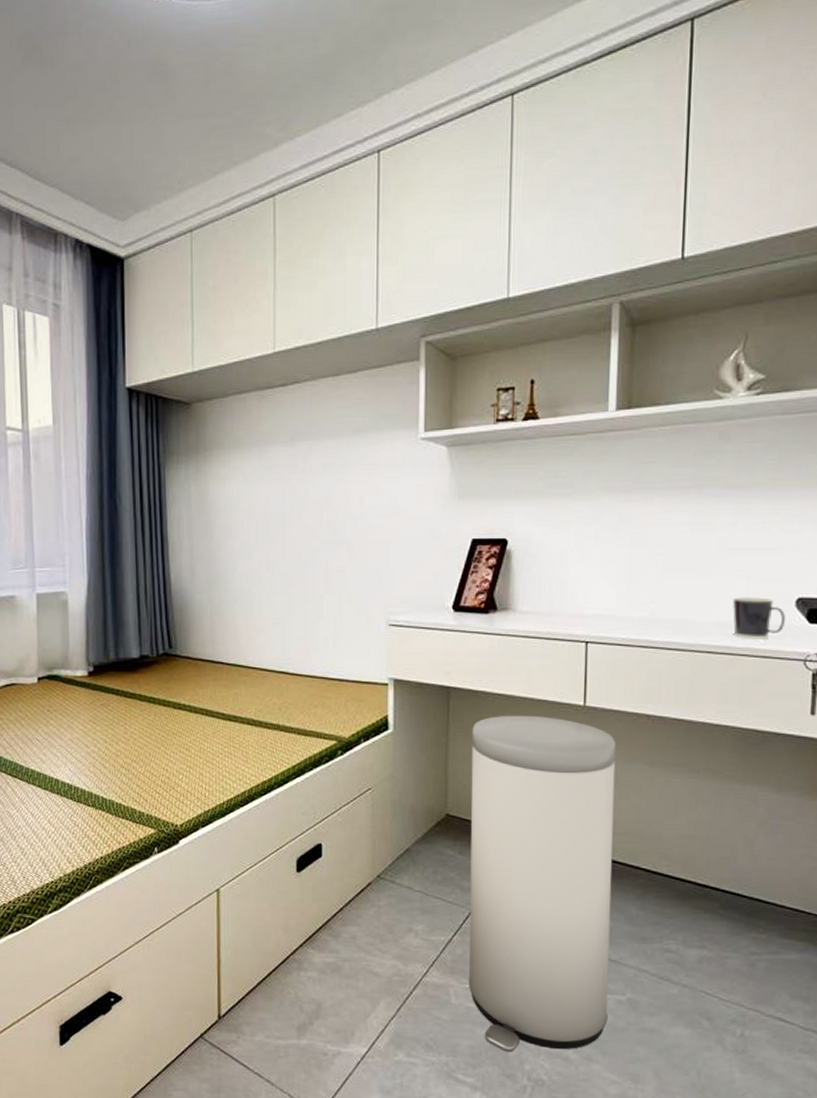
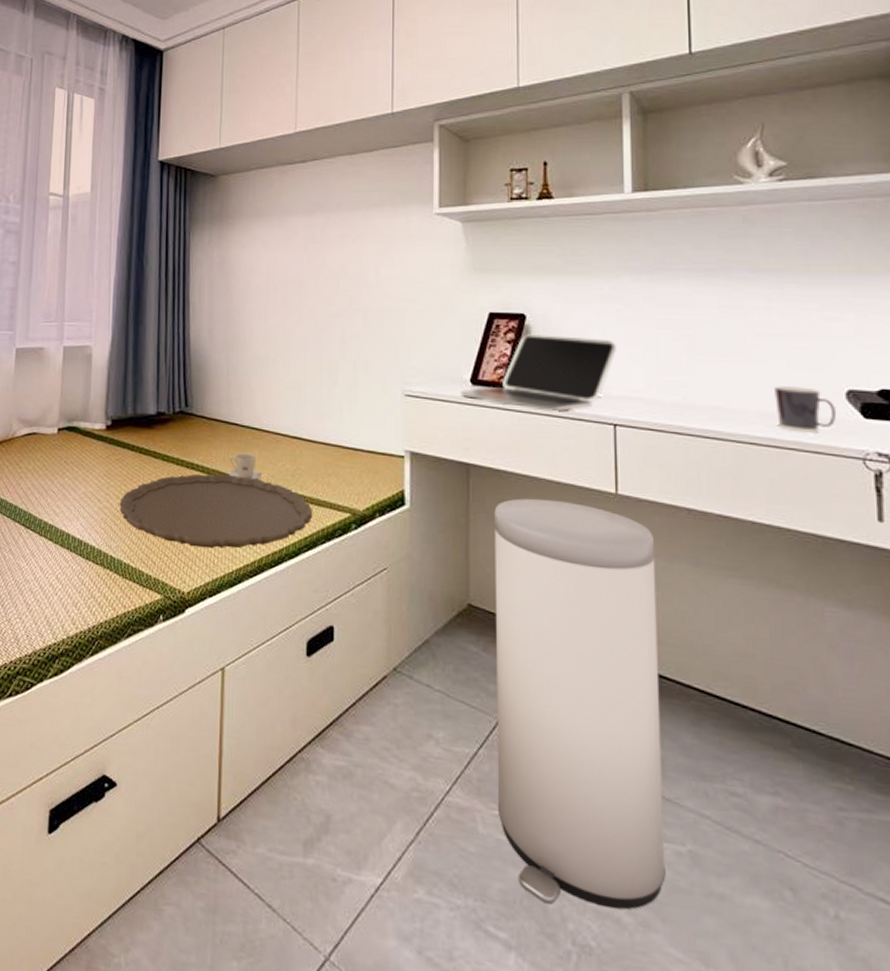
tray: none [107,712,300,783] -> present [119,473,313,549]
teacup: none [215,691,250,715] -> present [228,453,263,480]
laptop: none [442,559,593,633] -> present [460,334,618,412]

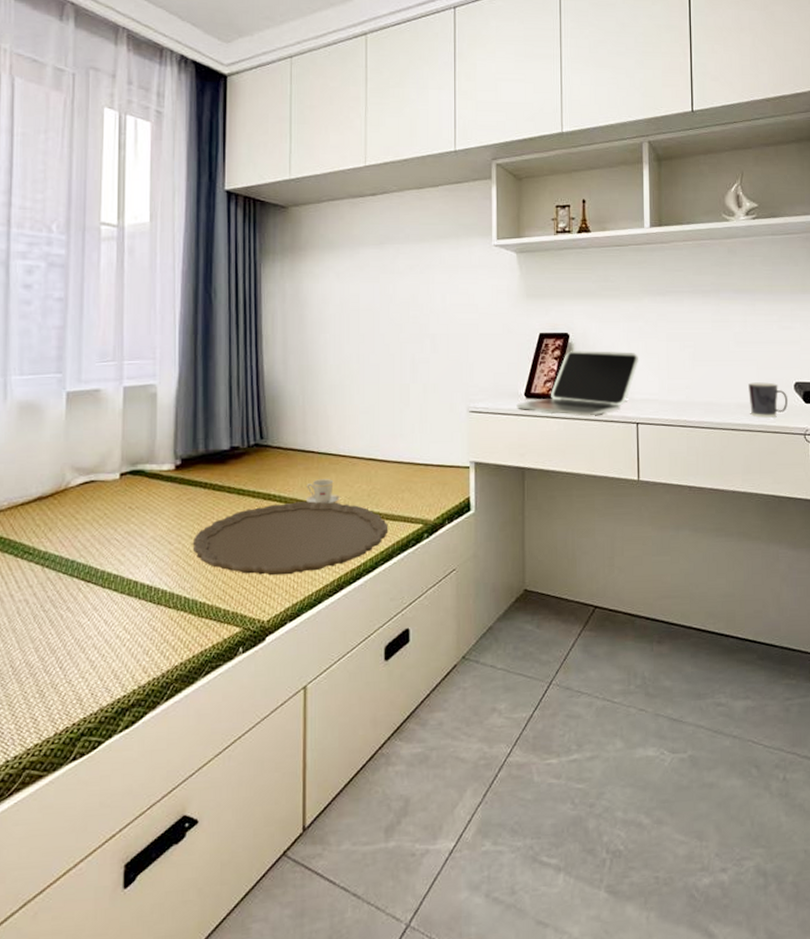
pedal bin: present [494,498,666,910] -> none [545,491,673,826]

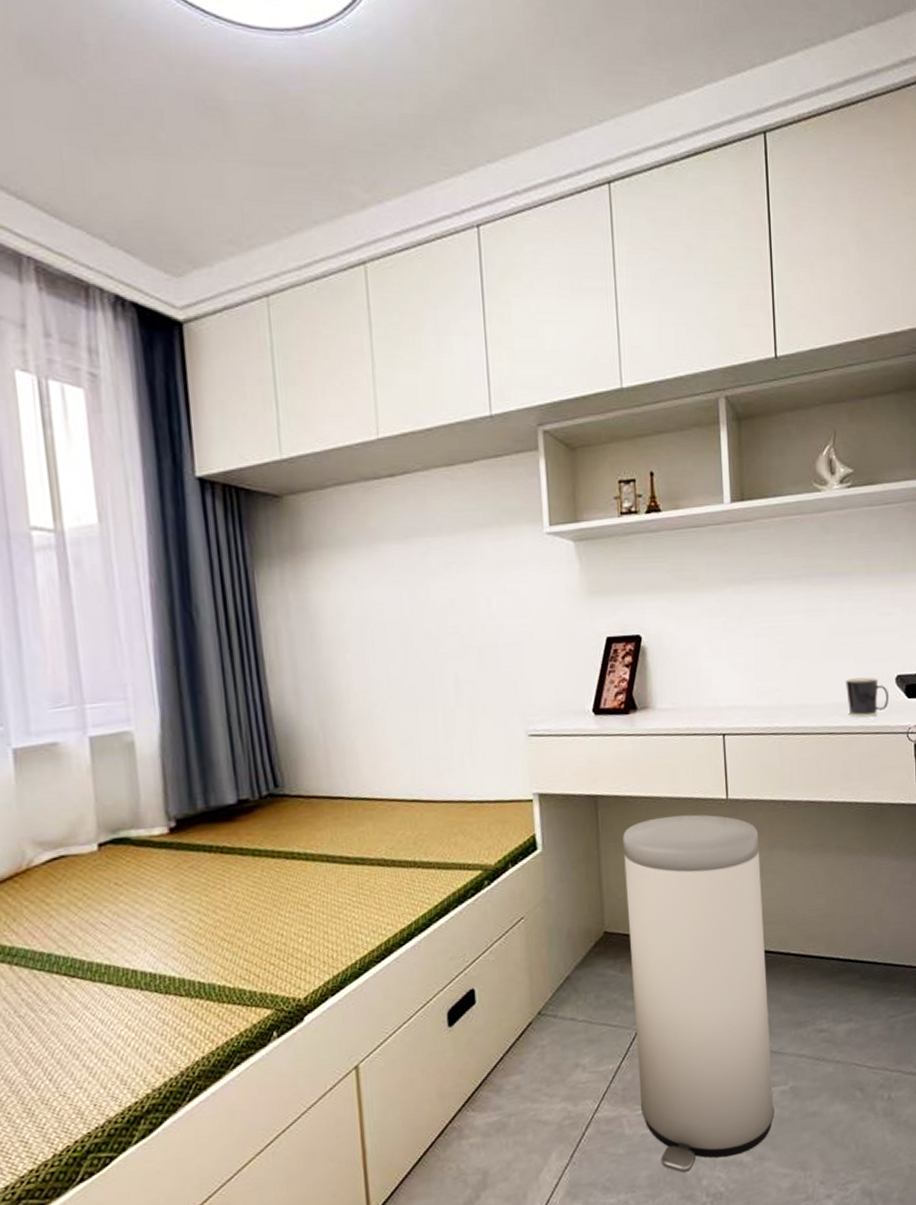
tray: present [192,501,389,576] -> none [201,854,442,948]
teacup: present [305,479,340,504] -> none [338,828,380,858]
laptop: present [516,351,639,416] -> none [584,653,724,731]
pedal bin: none [545,491,673,826] -> present [623,814,775,1173]

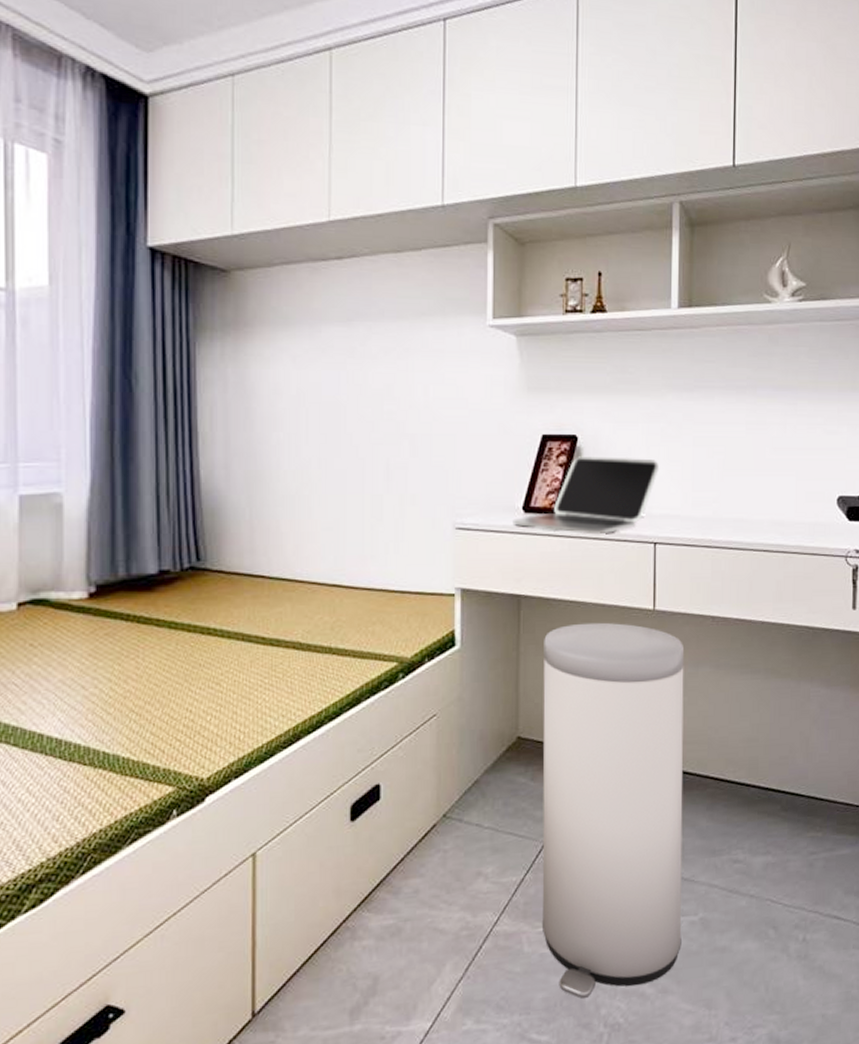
laptop: none [584,653,724,731] -> present [512,457,660,535]
mug: present [846,677,890,718] -> none [785,496,830,537]

